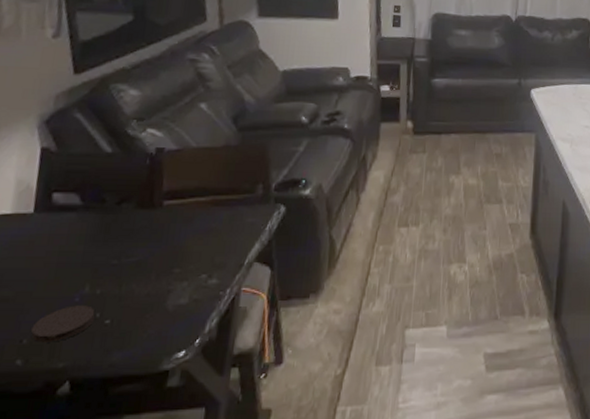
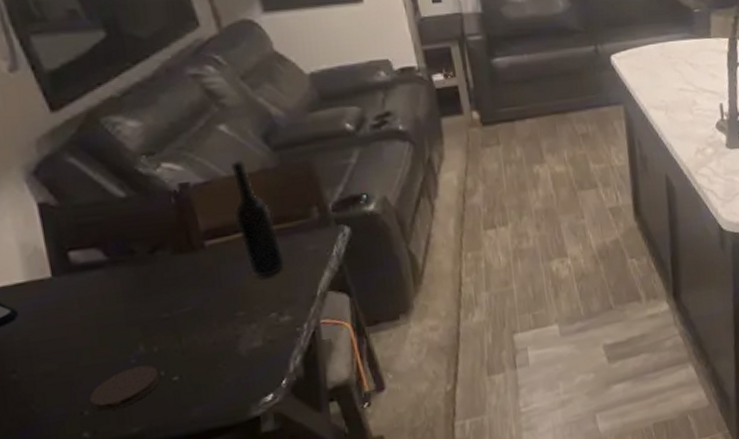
bottle: none [192,135,226,240] -> present [230,161,285,278]

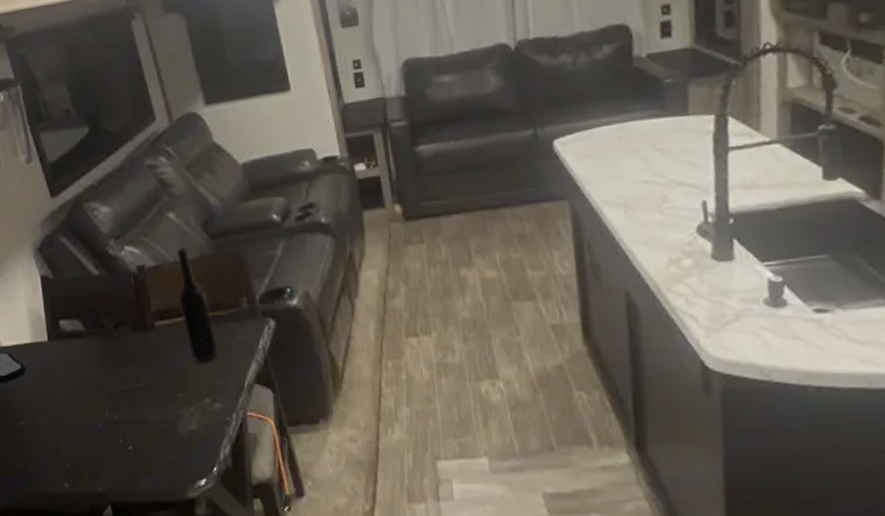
coaster: present [90,365,160,412] -> none [70,431,119,467]

